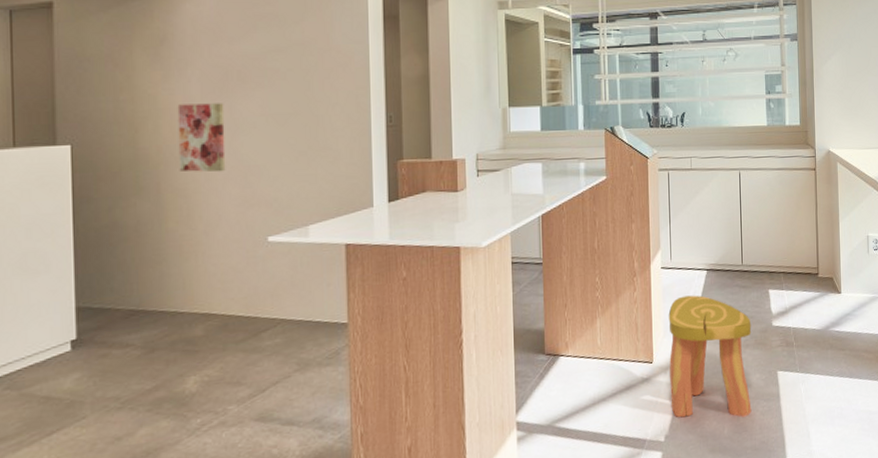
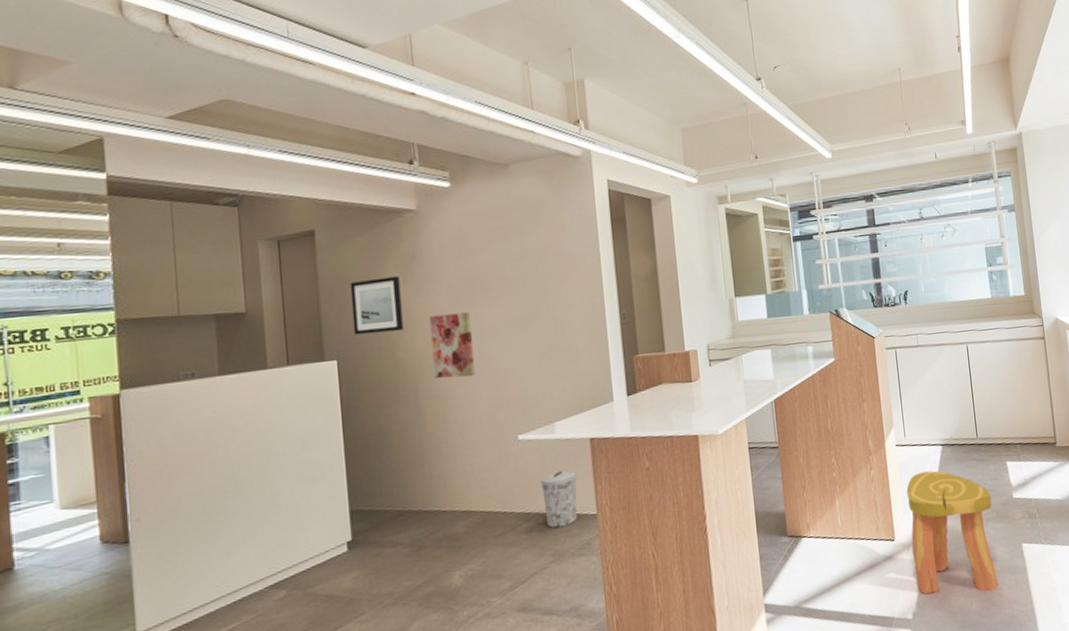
wall art: none [90,59,148,119] -> present [350,276,404,335]
trash can: none [289,276,328,336] -> present [540,470,578,529]

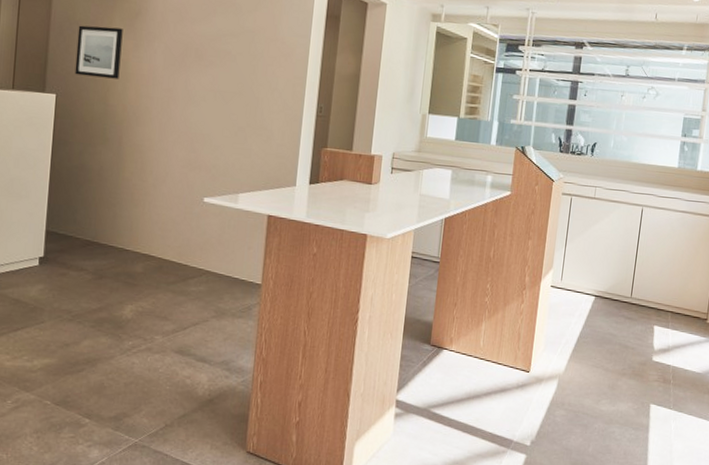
wall art: present [429,312,476,379] -> none [138,71,181,136]
trash can: present [540,470,578,529] -> none [215,238,250,289]
stool: present [906,470,999,595] -> none [540,316,632,440]

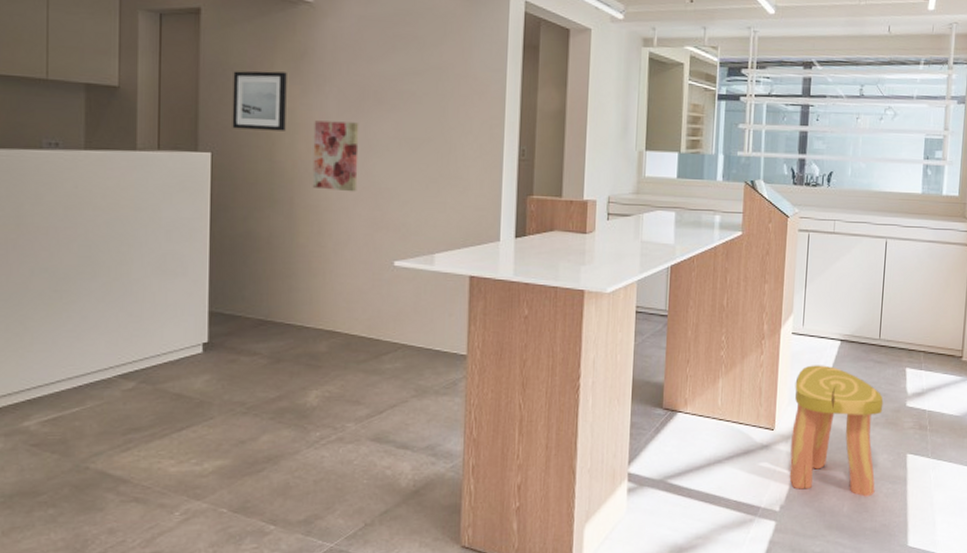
wall art: none [138,71,181,136] -> present [312,120,359,192]
stool: none [540,316,632,440] -> present [789,365,884,497]

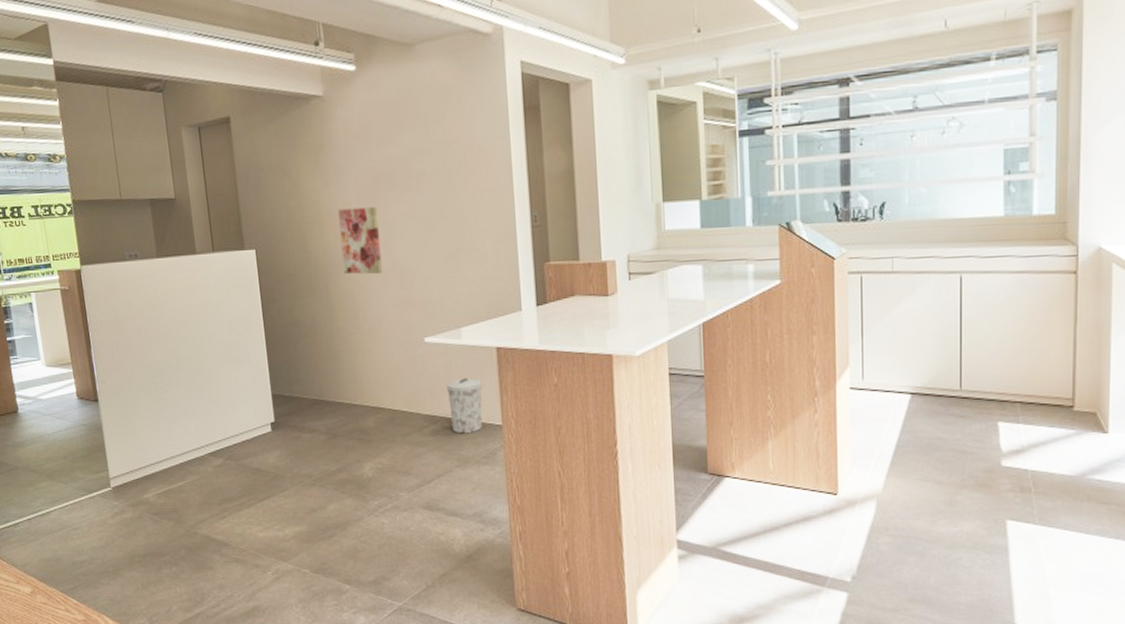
wall art: present [232,71,287,131] -> none [264,166,314,226]
trash can: none [412,304,450,363] -> present [446,377,483,434]
stool: present [789,365,884,497] -> none [858,422,971,568]

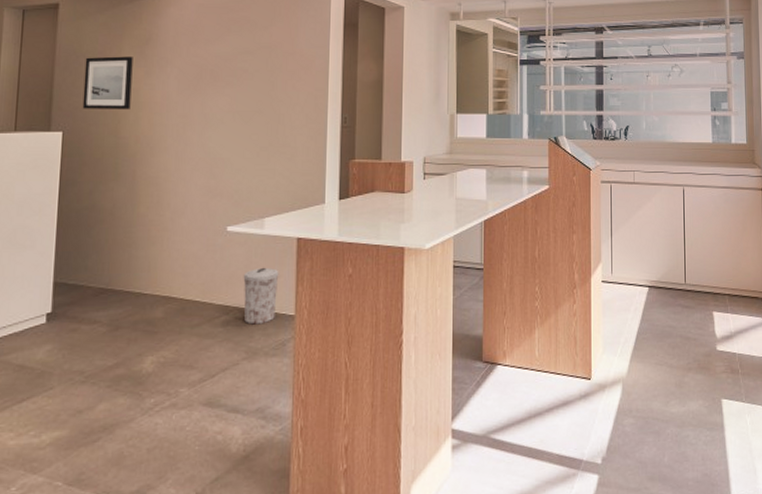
wall art: none [264,166,314,226] -> present [82,56,133,110]
wall art: present [337,207,383,275] -> none [153,99,197,163]

